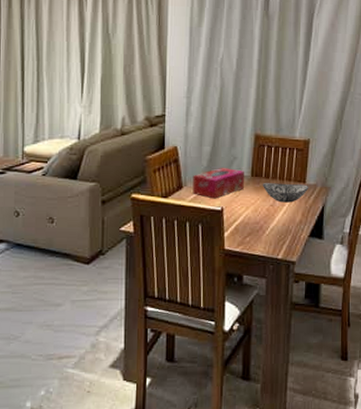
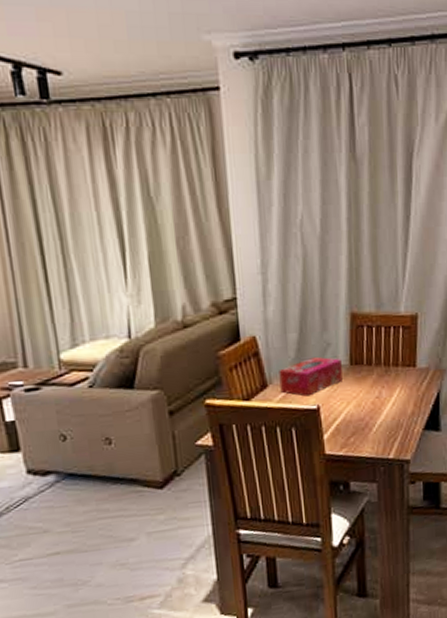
decorative bowl: present [262,182,309,203] -> none [364,369,420,393]

